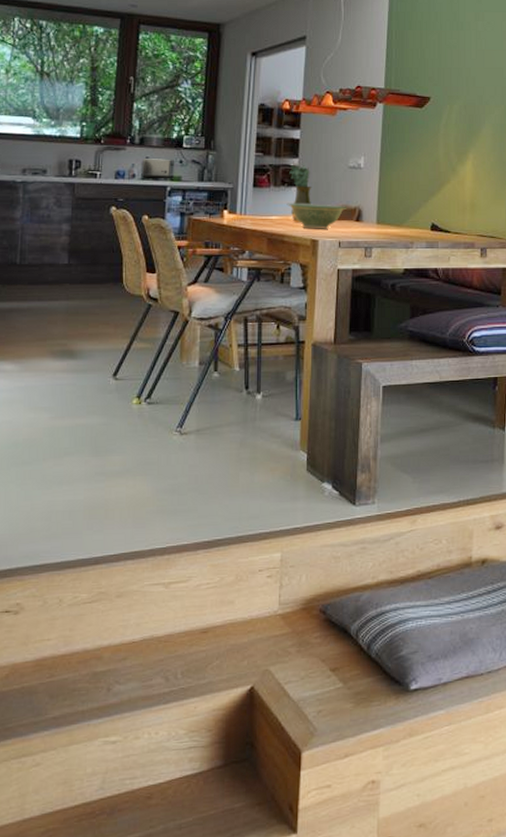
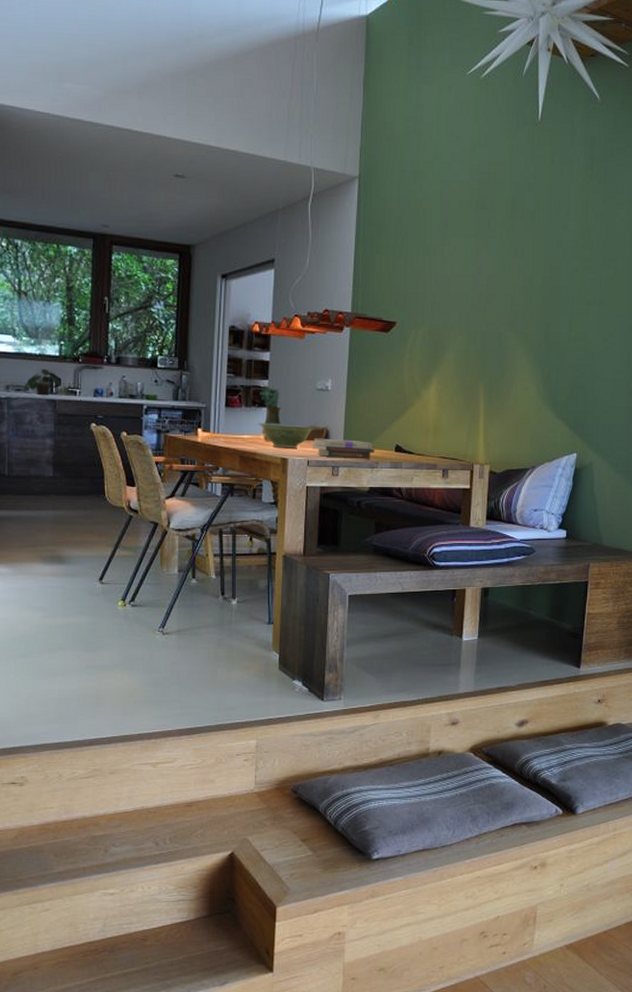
potted plant: none [41,151,79,179] -> present [23,368,59,396]
toaster: present [142,159,175,179] -> none [120,378,151,398]
books: none [344,218,410,239] -> present [312,438,375,459]

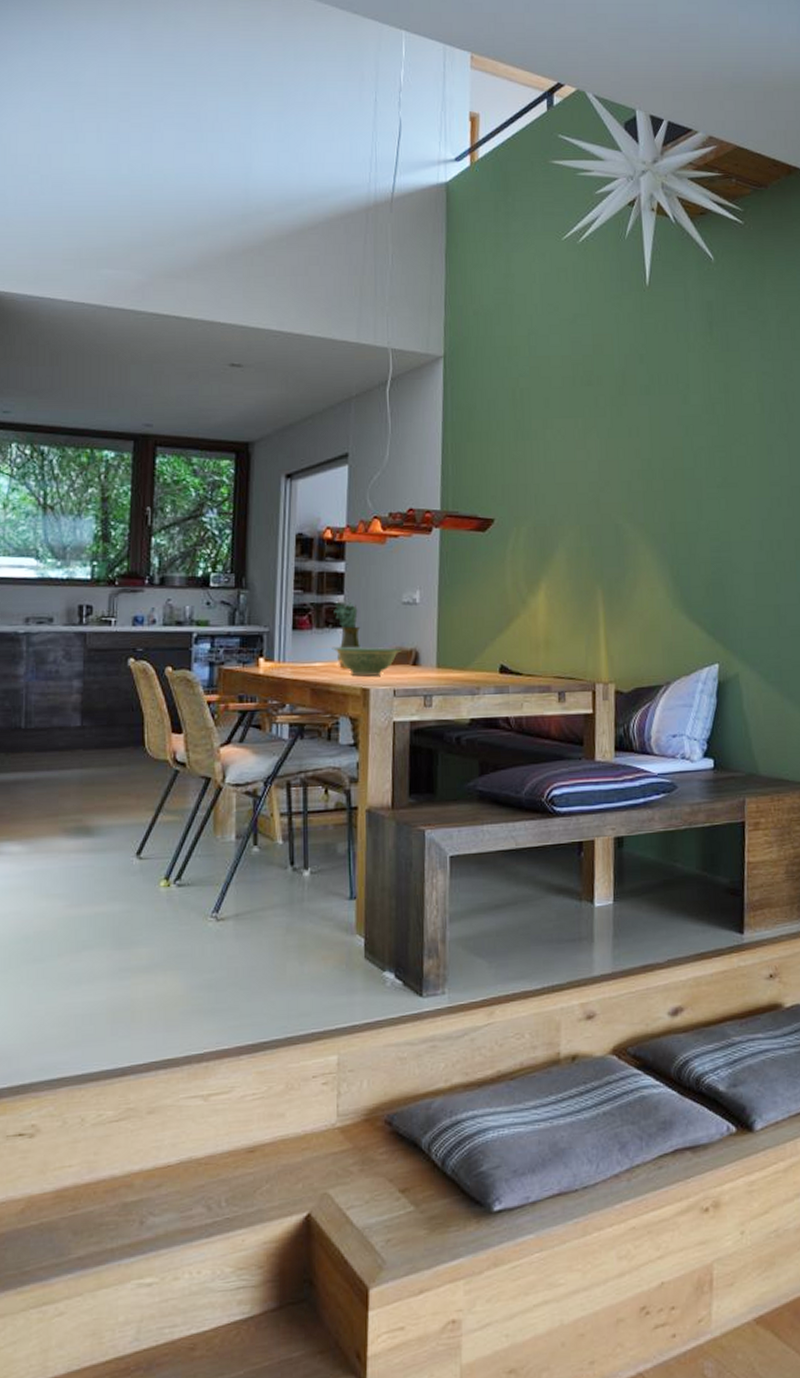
potted plant: present [23,368,59,396] -> none [46,595,91,628]
books: present [312,438,375,459] -> none [399,661,475,685]

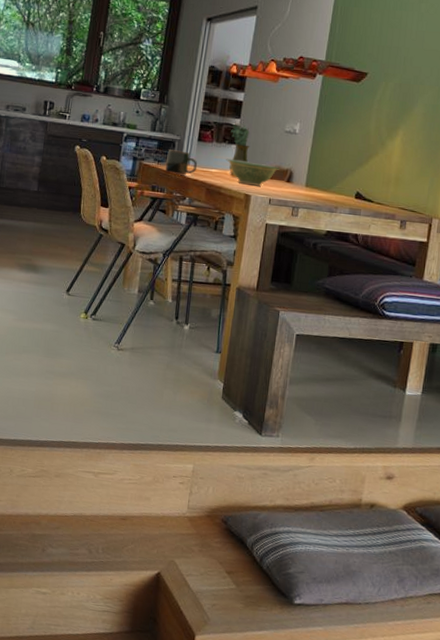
mug: none [254,645,296,677] -> present [165,149,198,175]

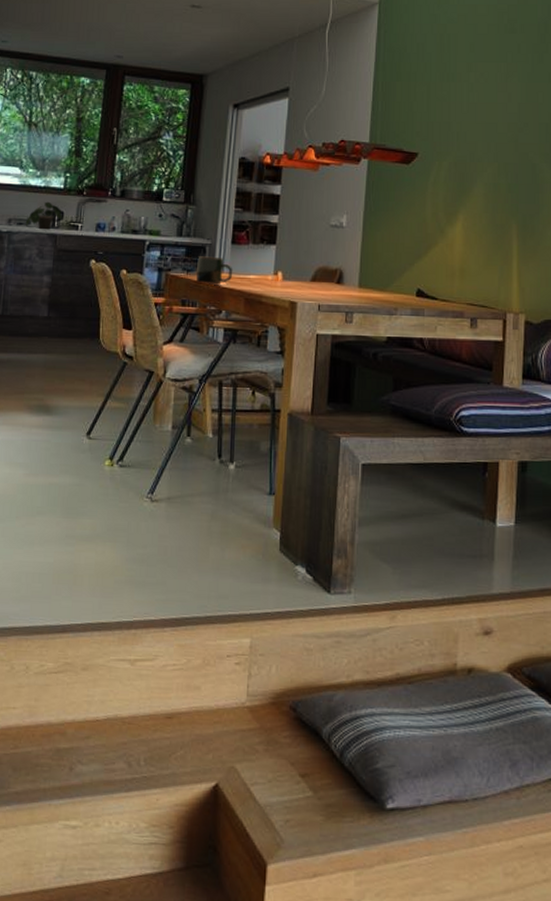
potted plant: none [21,92,53,117] -> present [25,201,62,230]
bowl: present [226,158,280,186] -> none [265,261,328,291]
vase: present [229,121,250,178] -> none [269,218,292,284]

